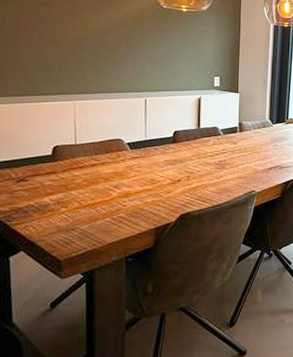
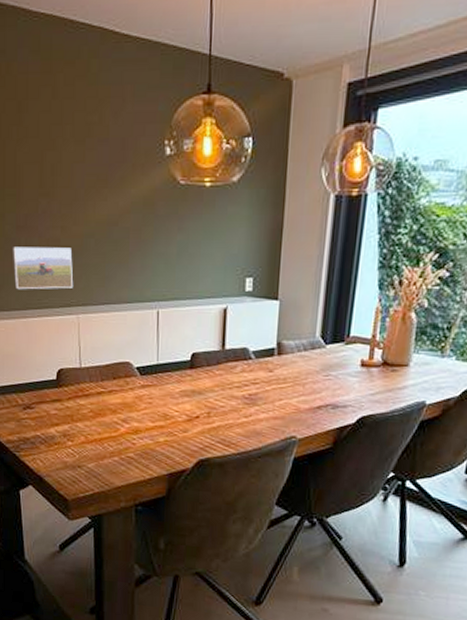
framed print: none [11,43,71,80] -> present [12,247,74,290]

